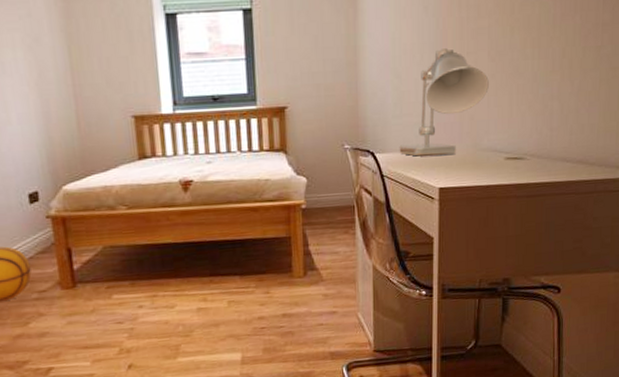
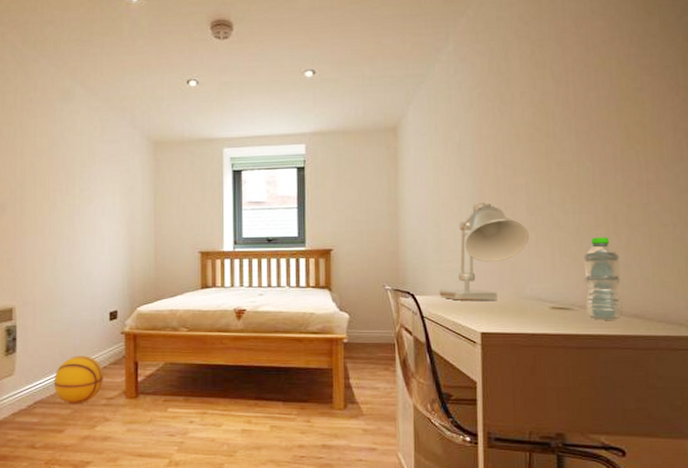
water bottle: none [537,83,571,168] -> present [583,237,623,320]

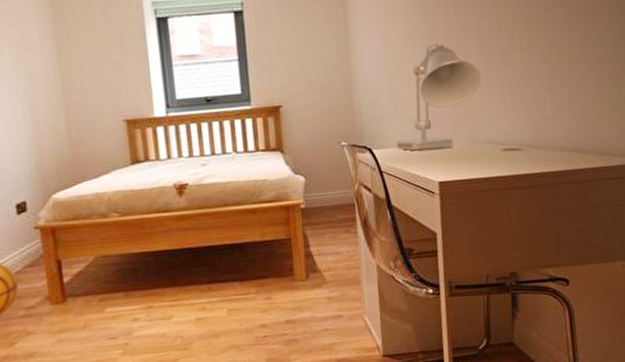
water bottle: present [583,237,623,320] -> none [531,73,566,158]

